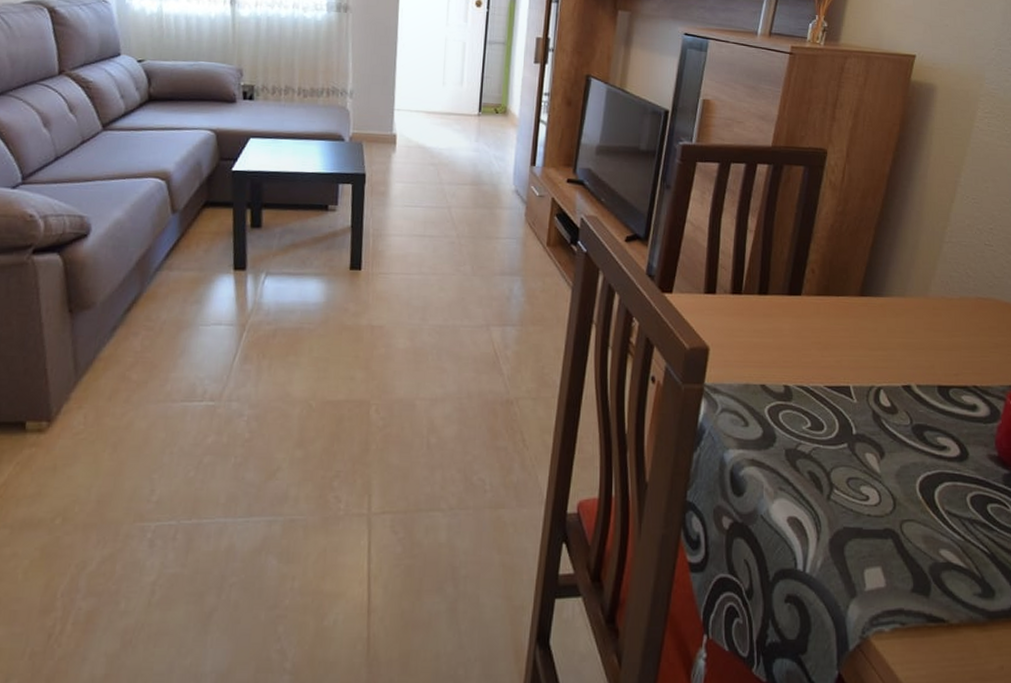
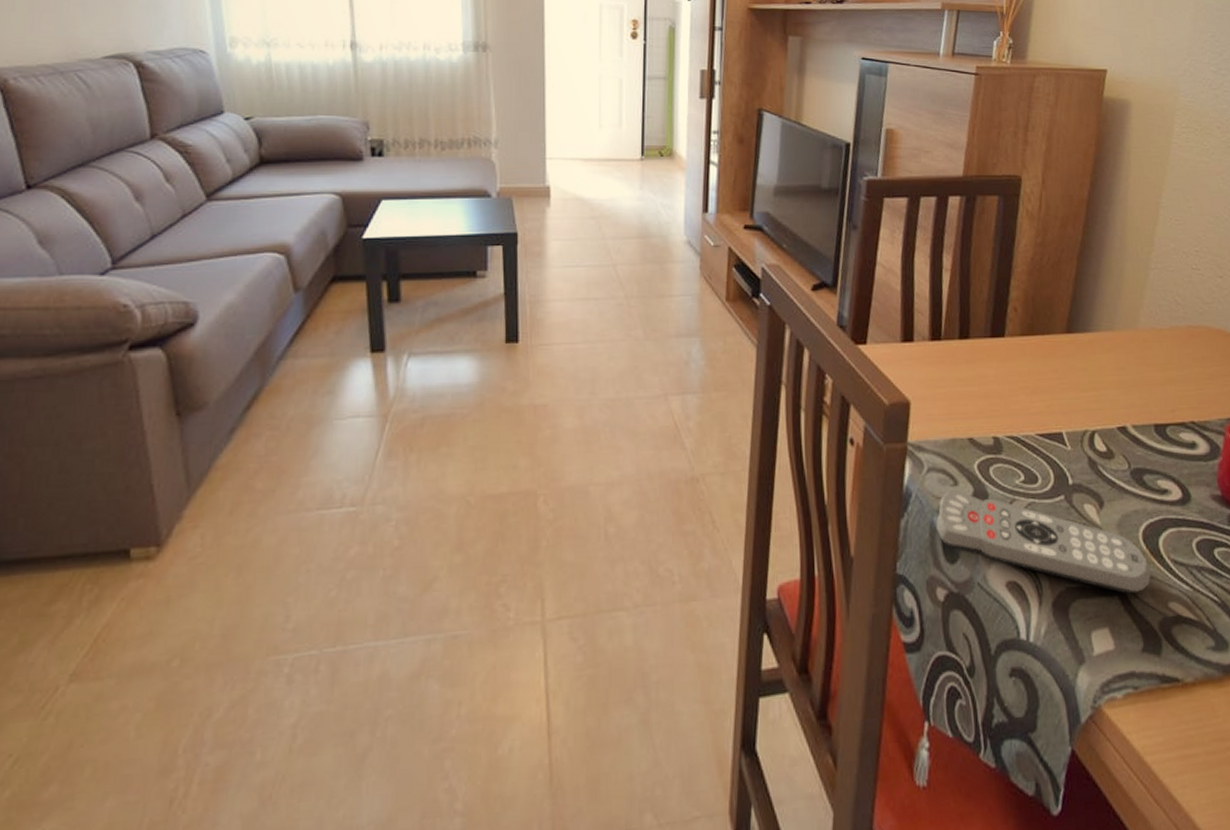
remote control: none [726,429,926,538] -> present [936,489,1151,594]

